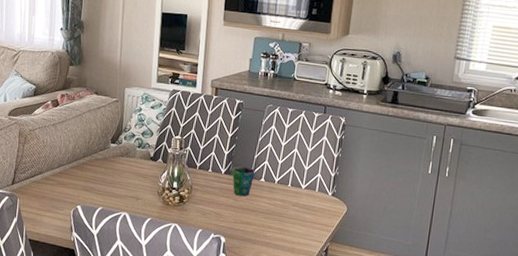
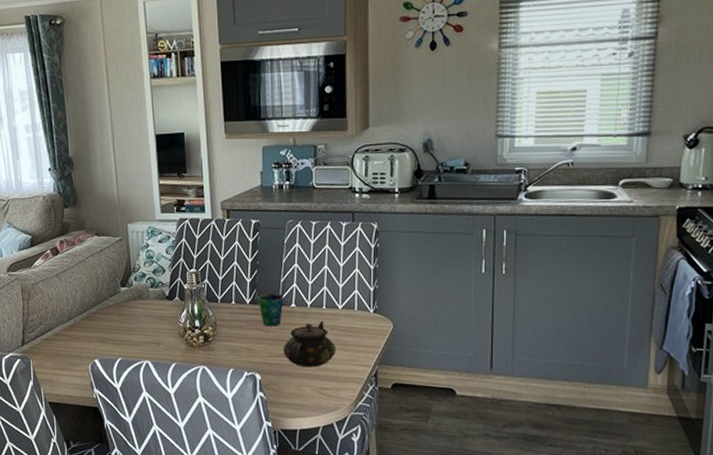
teapot: none [248,196,295,237] -> present [283,320,336,367]

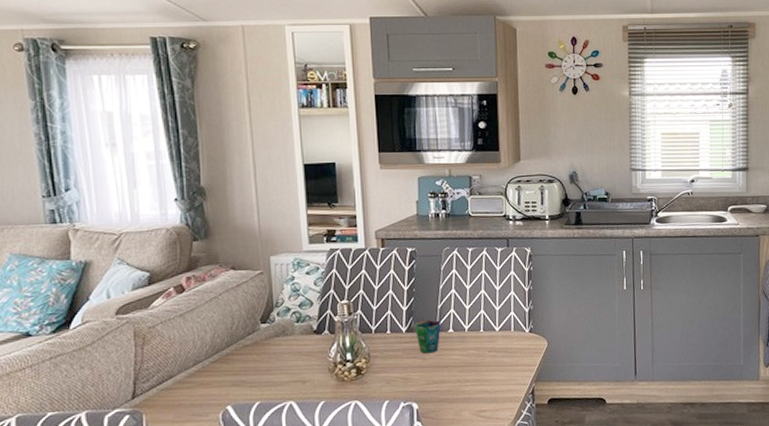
teapot: present [283,320,336,367] -> none [441,343,494,392]

